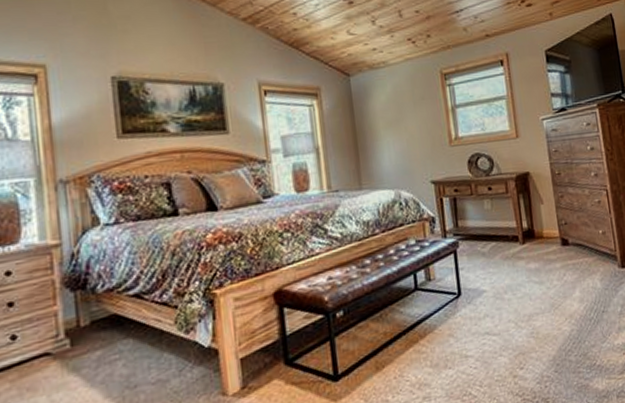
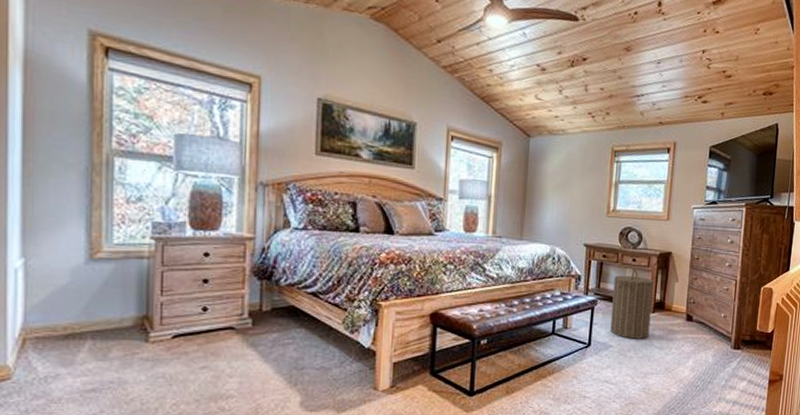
laundry hamper: none [472,200,525,279] -> present [610,270,654,339]

